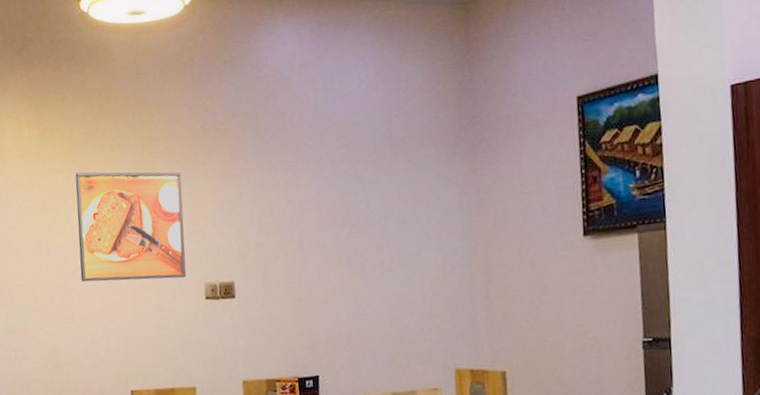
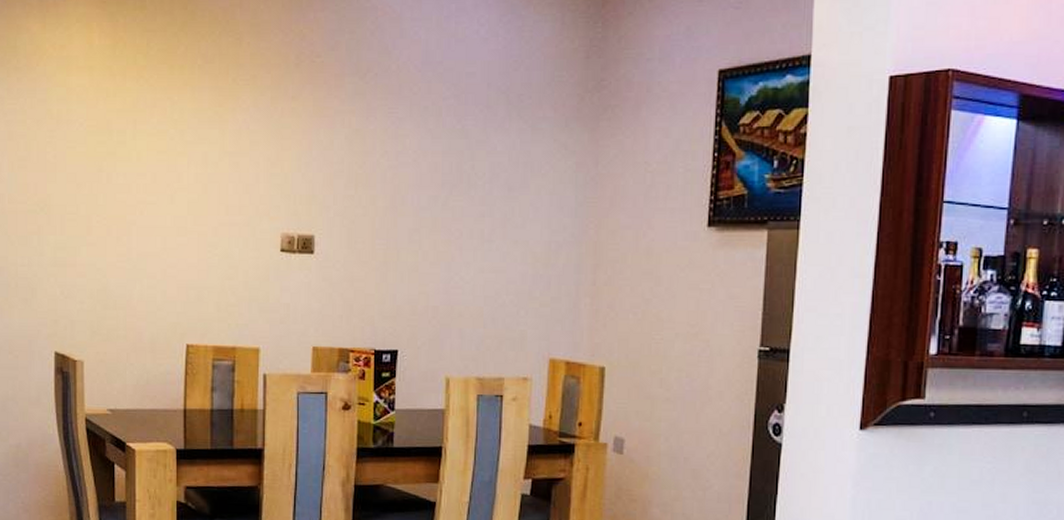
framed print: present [75,172,187,282] -> none [143,93,267,224]

